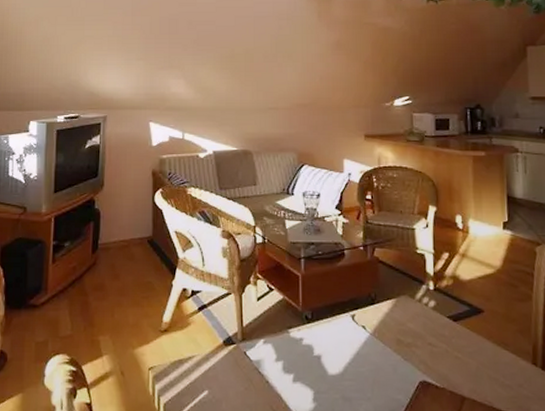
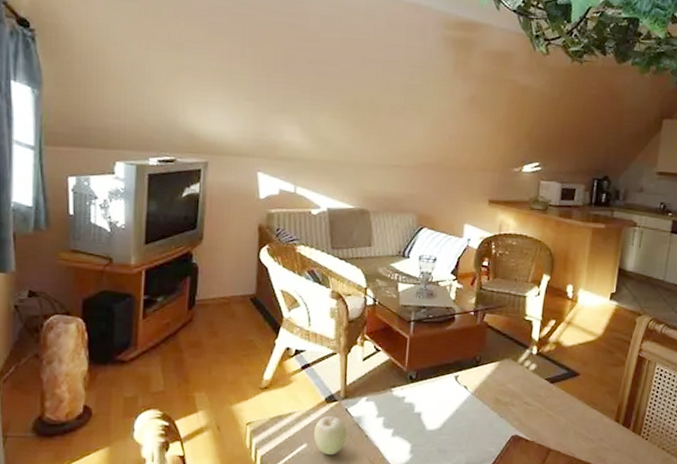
fruit: none [214,360,247,403] -> present [313,416,347,455]

